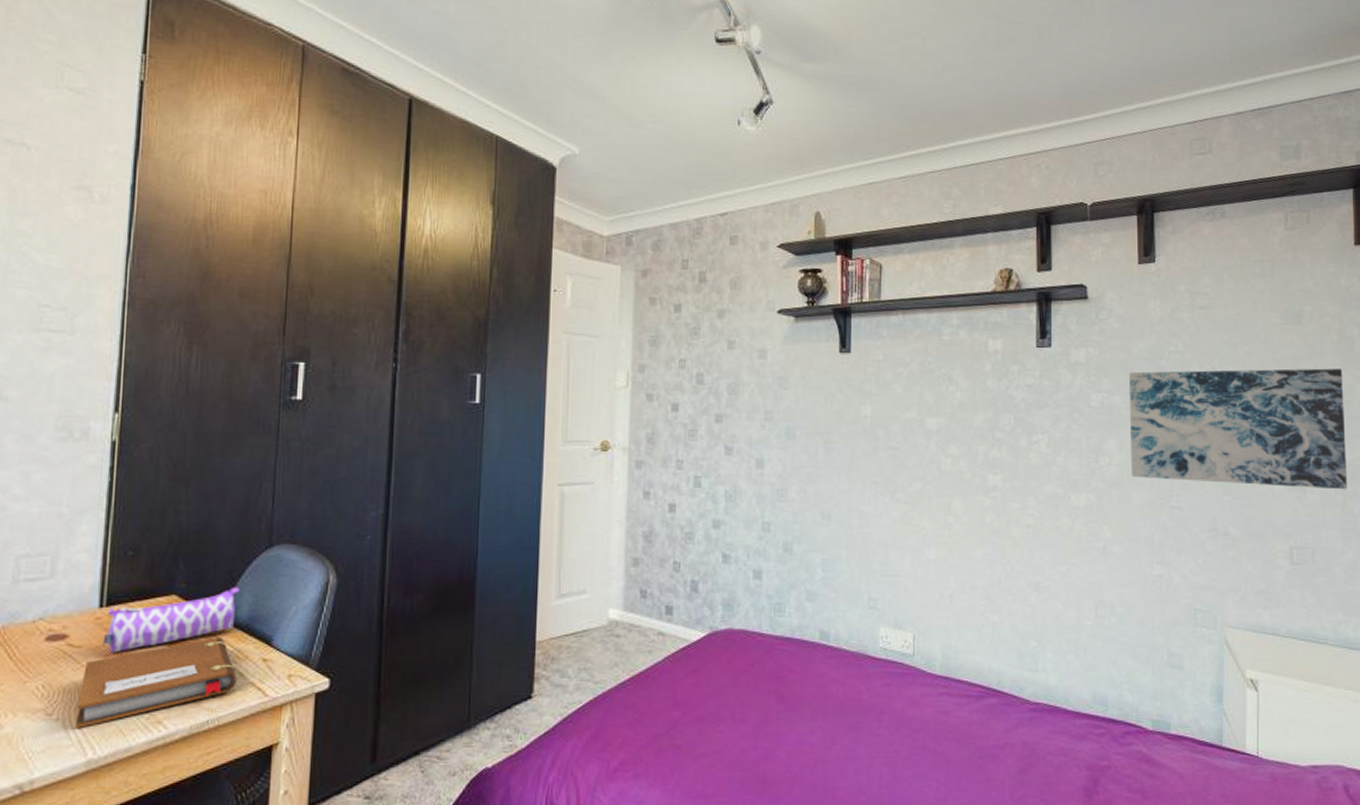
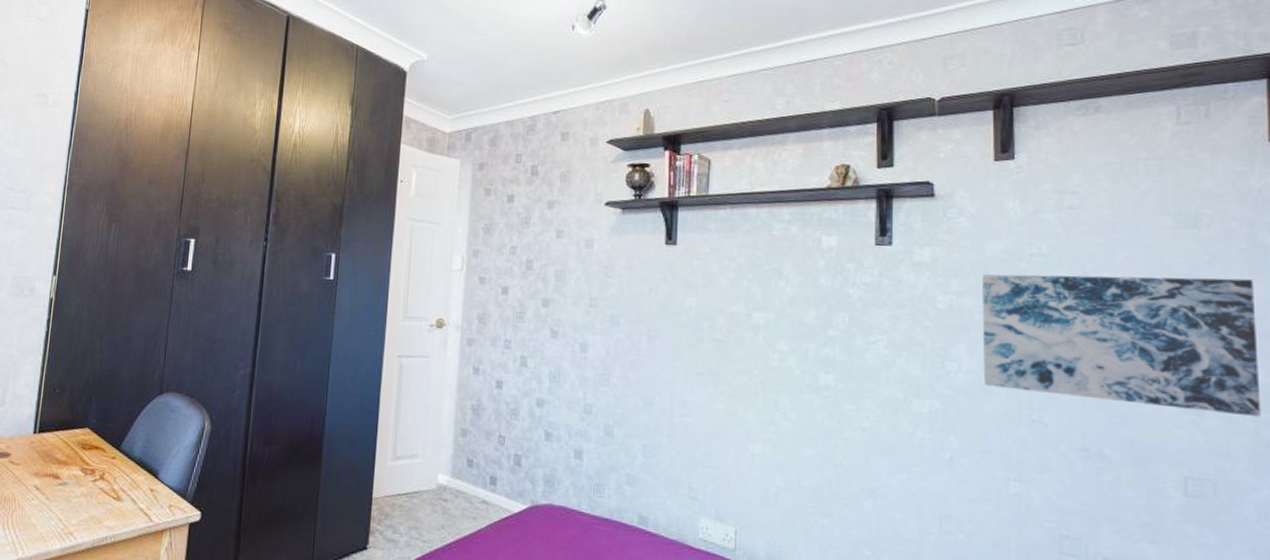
notebook: present [75,637,236,728] -> none [11,466,130,531]
pencil case: present [102,587,241,654] -> none [34,425,137,473]

